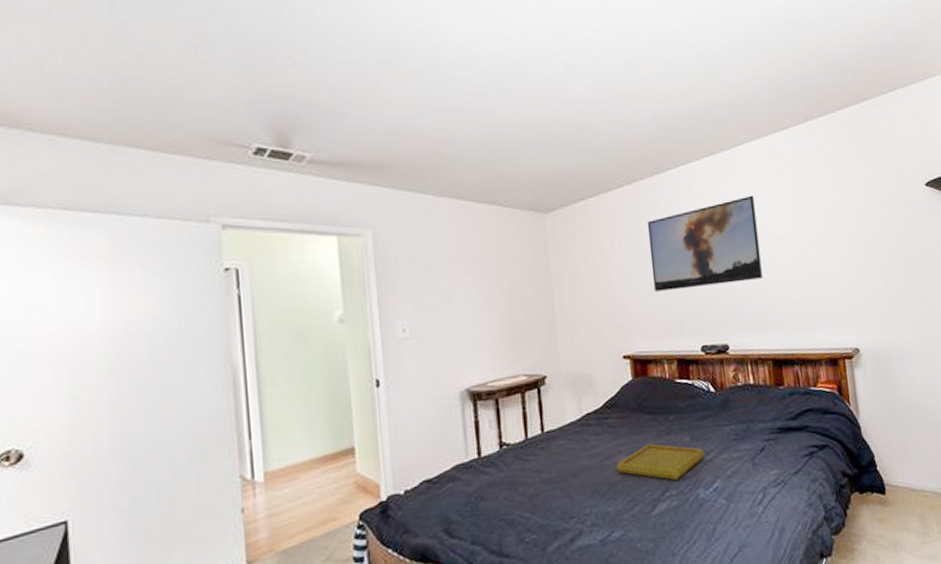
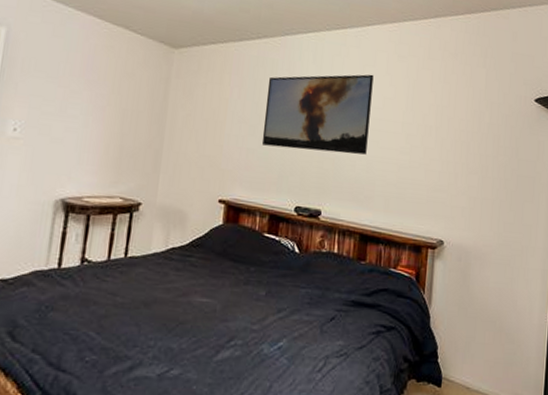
serving tray: present [616,443,705,481] -> none [188,290,277,331]

